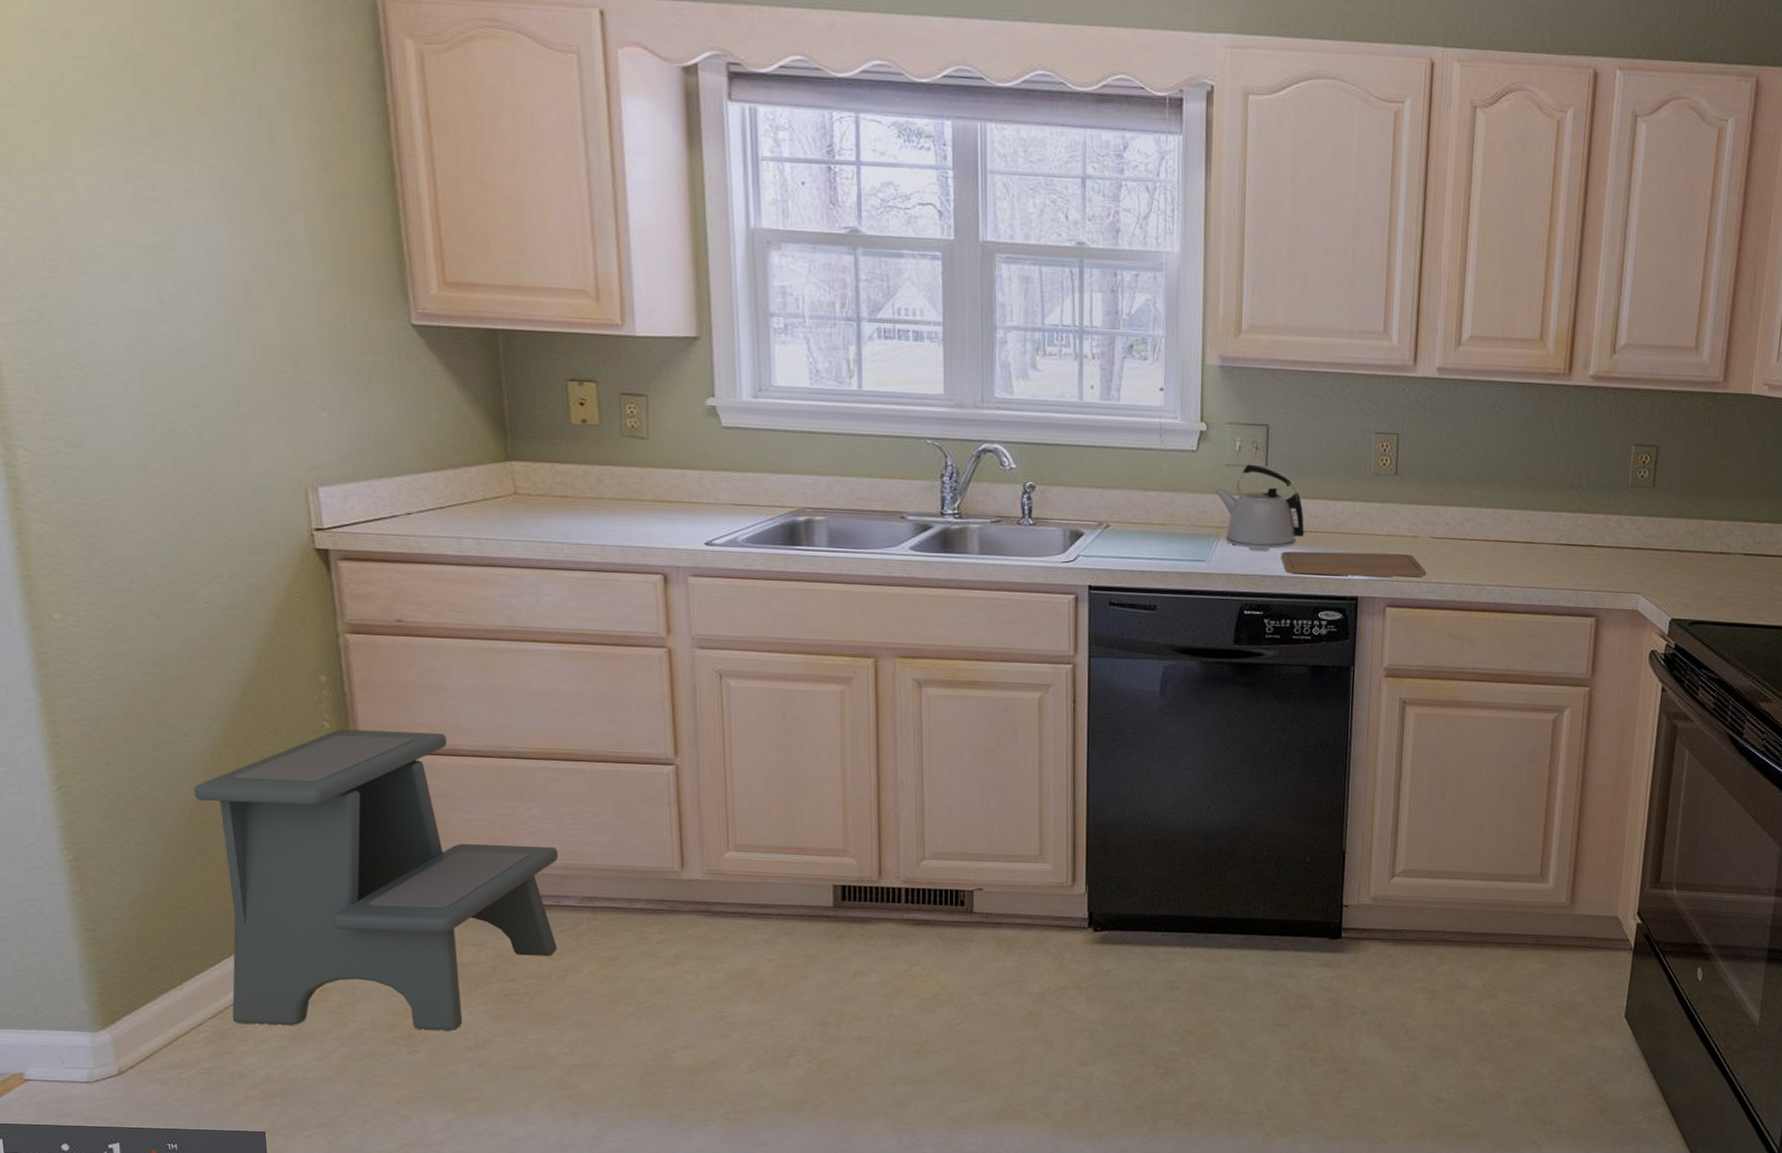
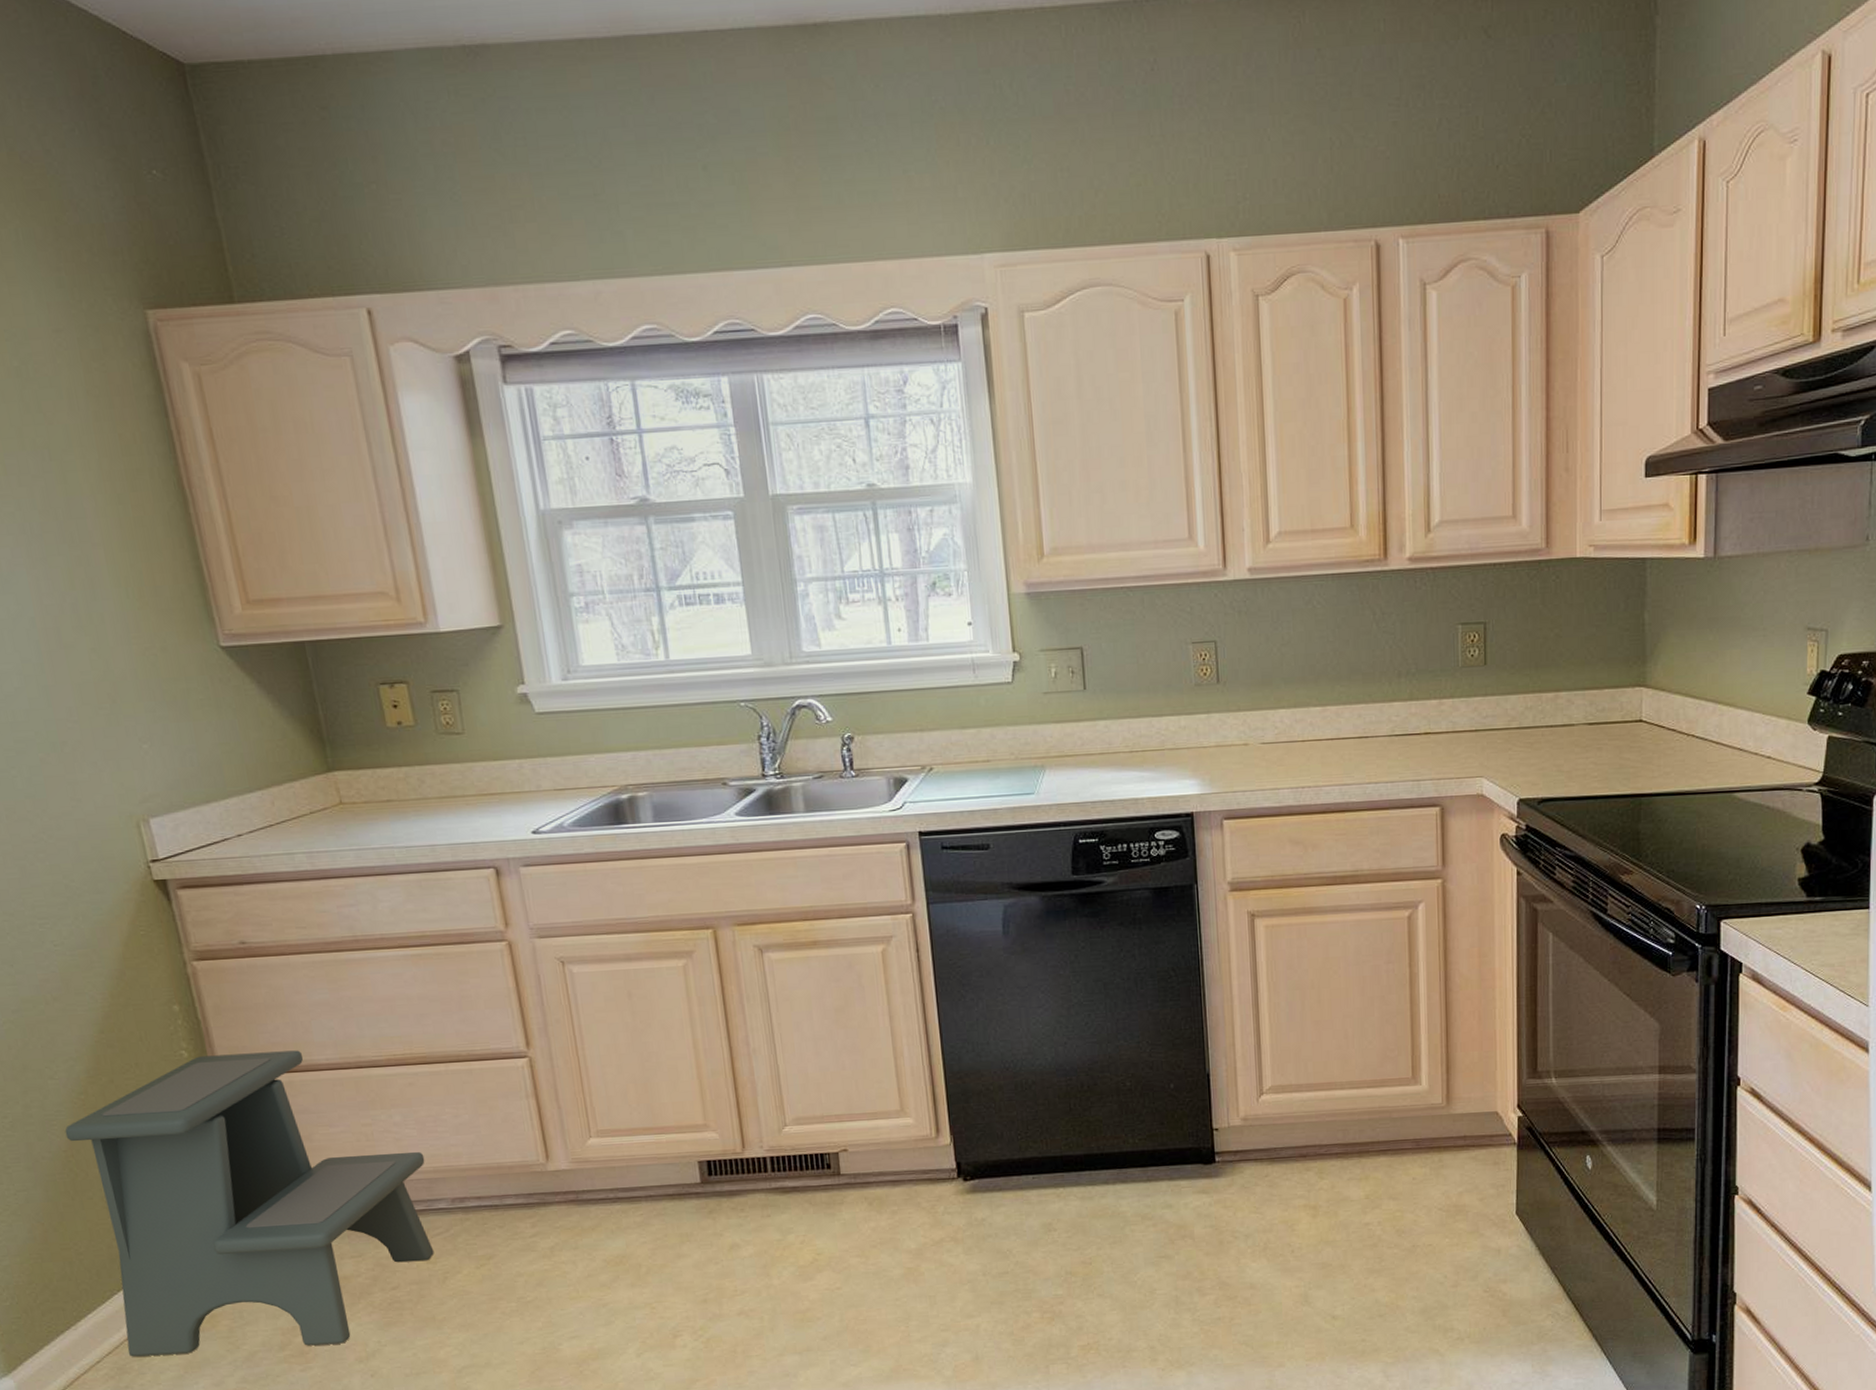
kettle: present [1214,464,1305,551] -> none [1034,689,1132,778]
chopping board: present [1281,551,1427,578] -> none [1109,762,1261,797]

